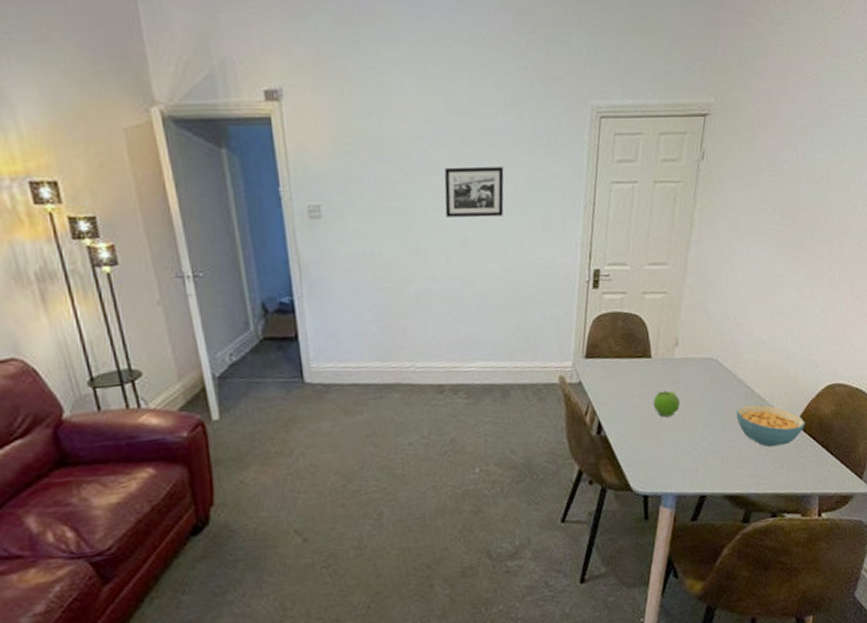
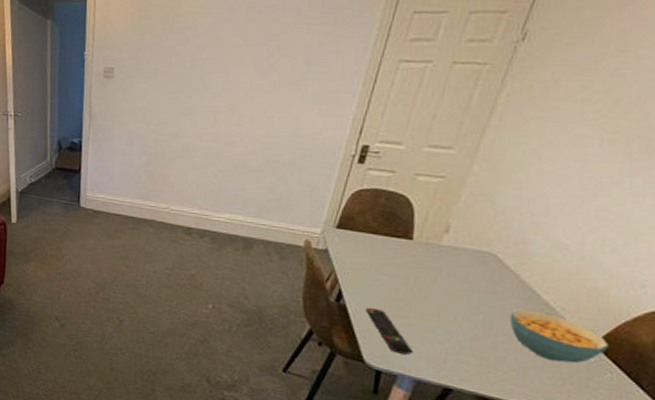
picture frame: present [444,166,504,218] -> none [219,40,283,87]
remote control: none [625,432,671,474] -> present [366,307,414,355]
fruit: present [652,390,680,418] -> none [405,274,439,302]

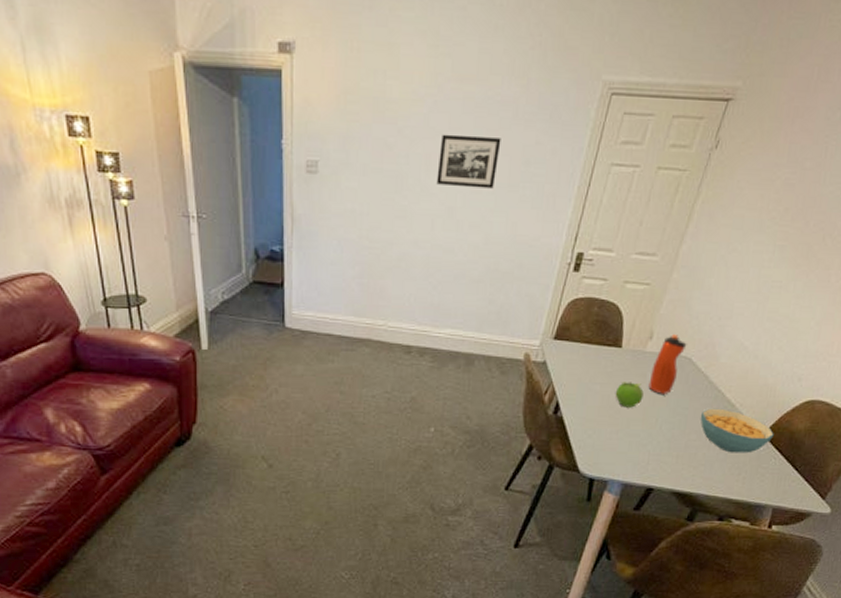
picture frame: none [219,40,283,87] -> present [436,134,501,189]
remote control: present [366,307,414,355] -> none [581,417,622,460]
fruit: none [405,274,439,302] -> present [615,382,644,408]
water bottle: none [445,229,491,291] -> present [648,334,687,394]

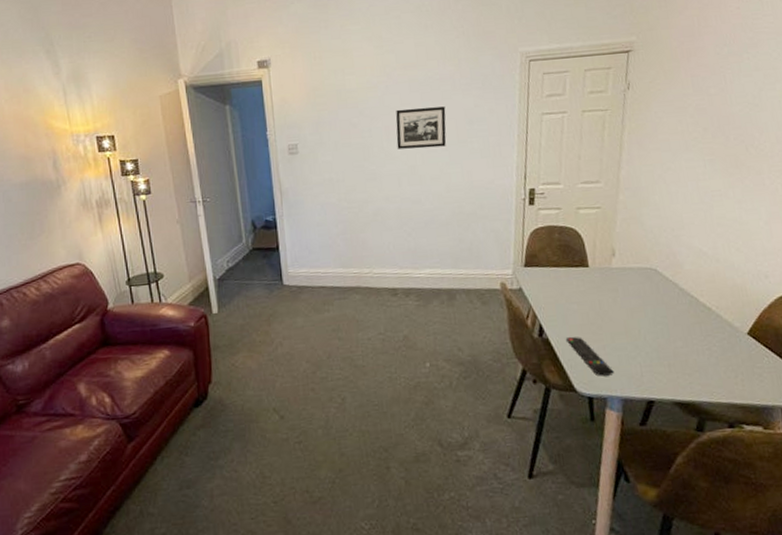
remote control: none [581,417,622,460] -> present [566,336,615,376]
fruit: present [615,382,644,408] -> none [592,298,621,323]
water bottle: present [648,334,687,394] -> none [621,249,649,306]
cereal bowl: present [700,408,774,453] -> none [680,313,759,356]

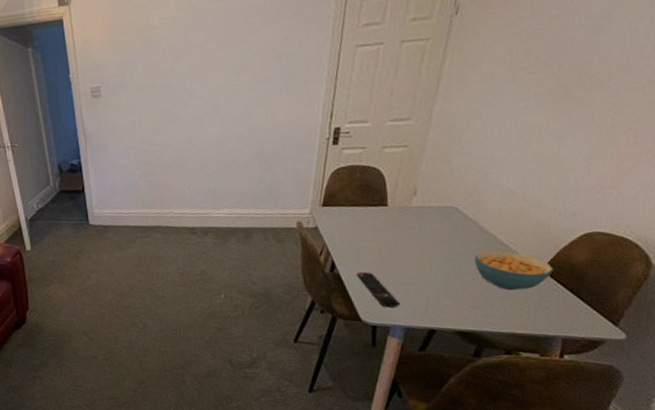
picture frame: present [395,106,447,149] -> none [200,41,253,90]
cereal bowl: none [680,313,759,356] -> present [474,250,553,291]

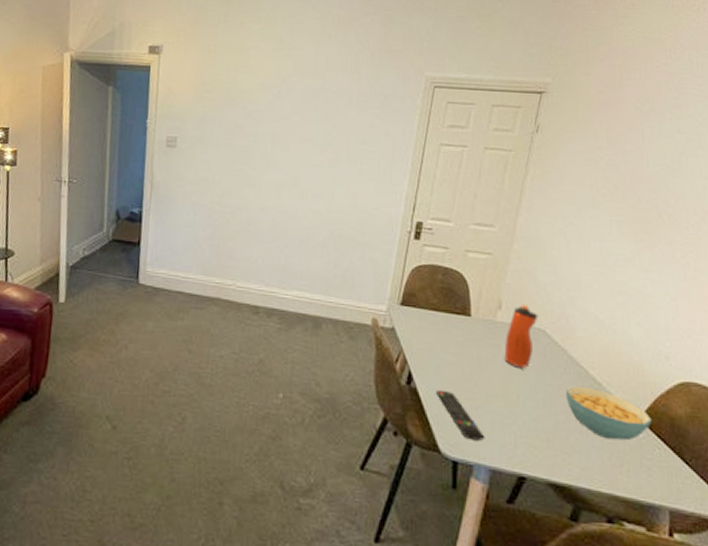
water bottle: none [418,188,452,244] -> present [504,305,539,368]

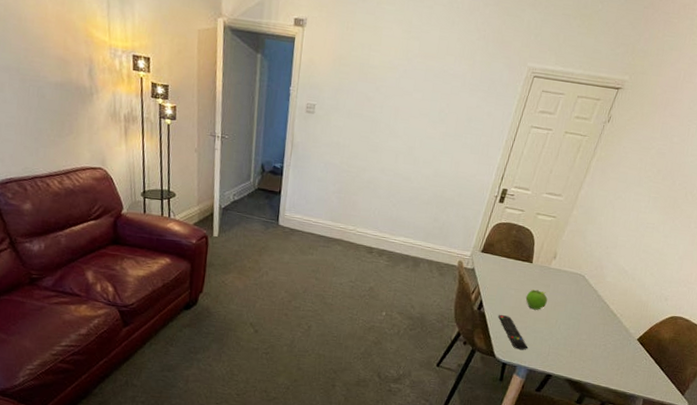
fruit: none [469,352,500,382] -> present [525,289,548,310]
water bottle: present [504,305,539,368] -> none [551,256,582,302]
cereal bowl: present [565,385,652,441] -> none [589,315,646,354]

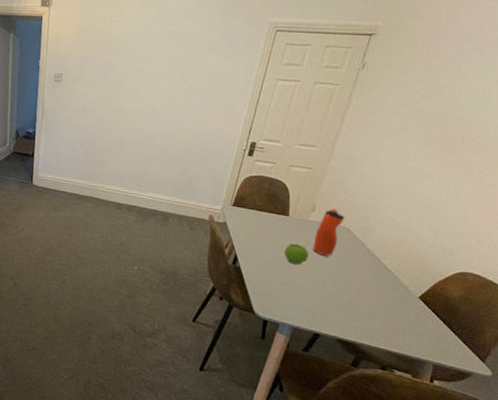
remote control: present [498,314,528,350] -> none [255,269,291,307]
water bottle: none [551,256,582,302] -> present [312,208,345,256]

